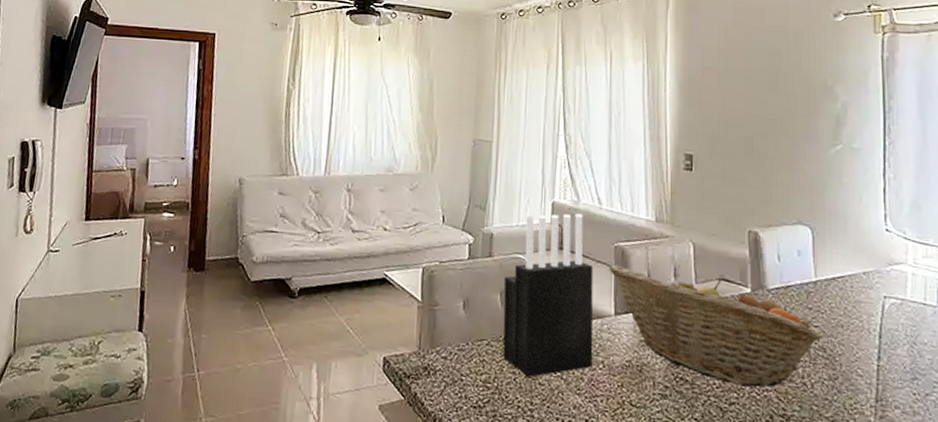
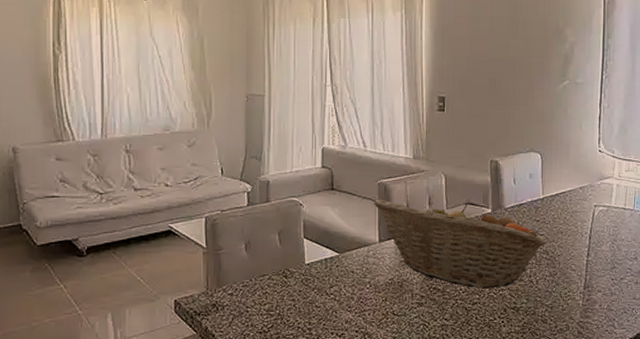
knife block: present [503,213,594,378] -> none [282,157,361,303]

